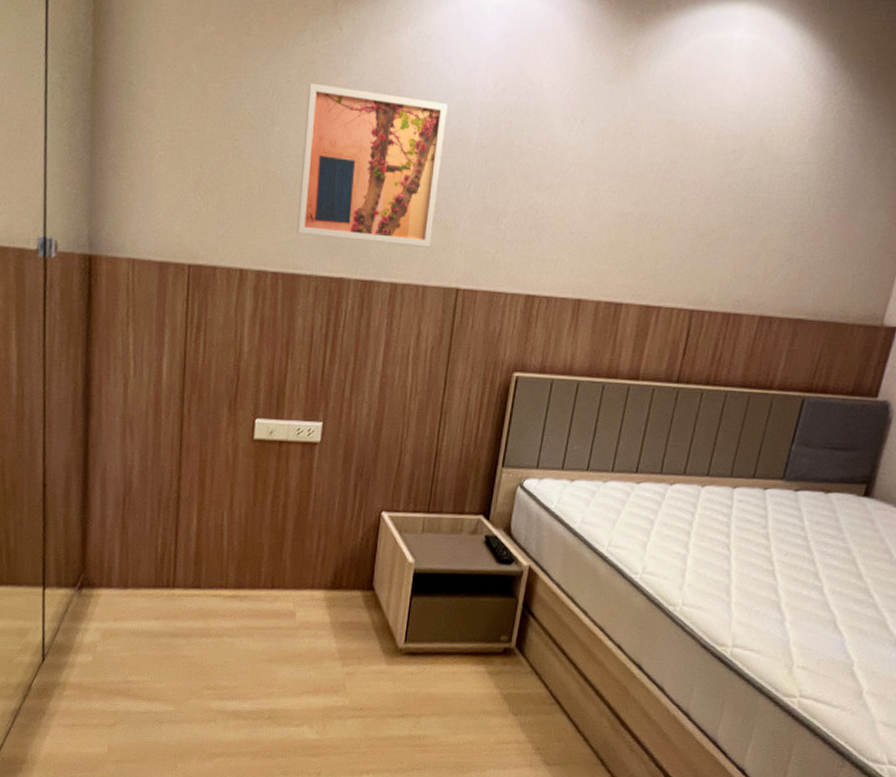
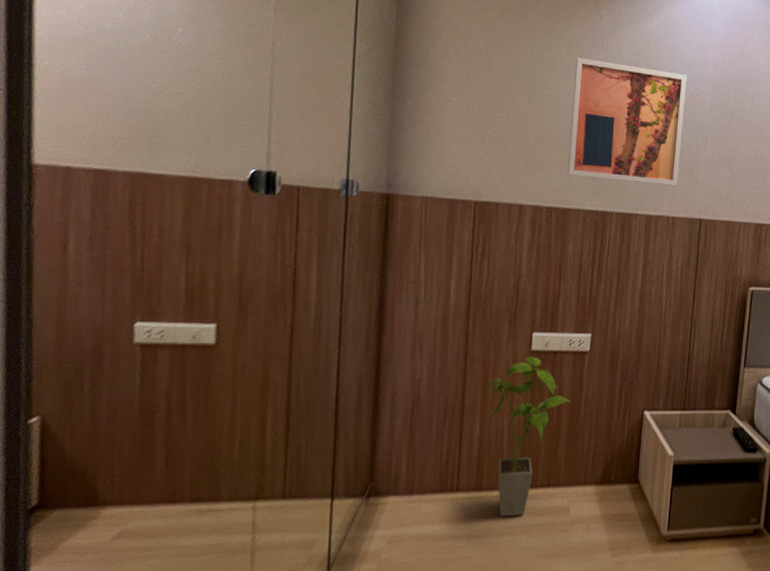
house plant: none [206,445,299,618] -> present [488,356,572,517]

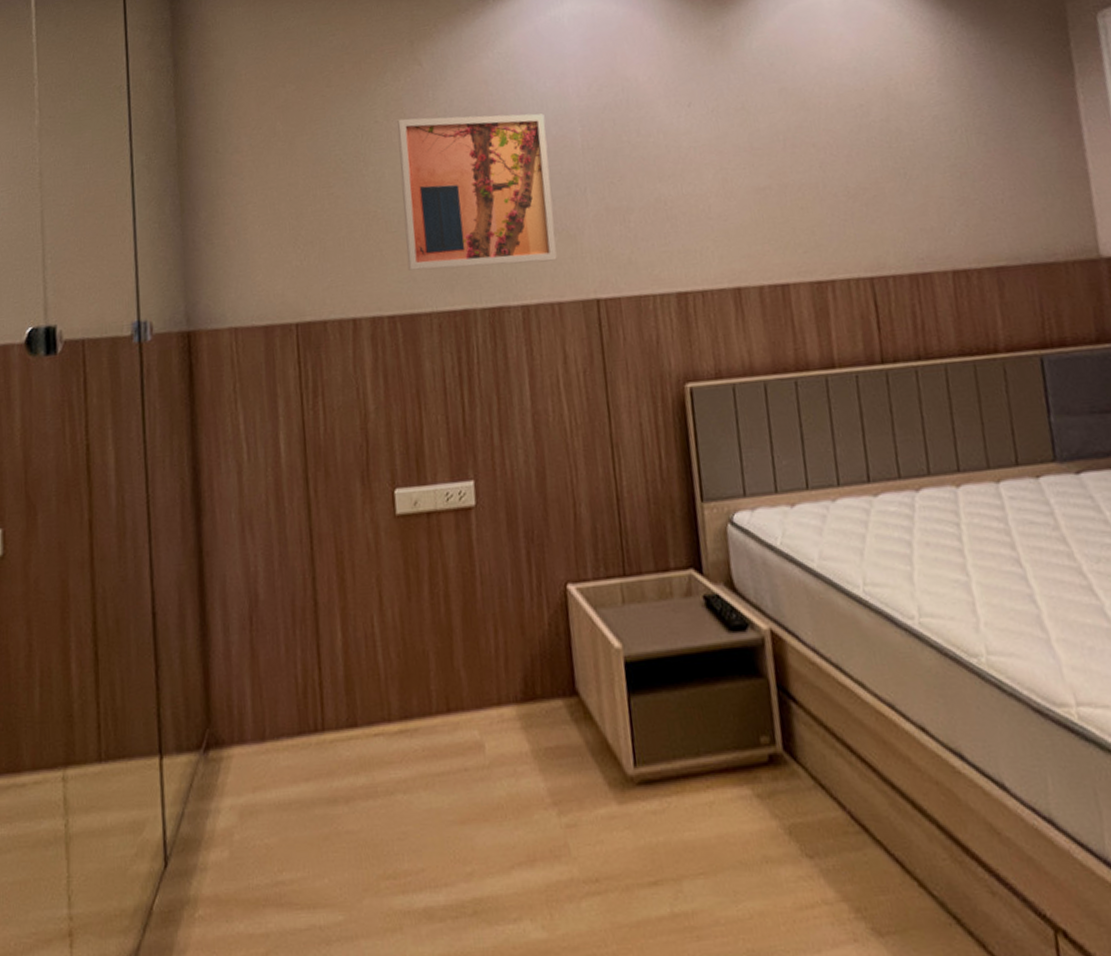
house plant: present [488,356,572,517] -> none [346,522,463,765]

